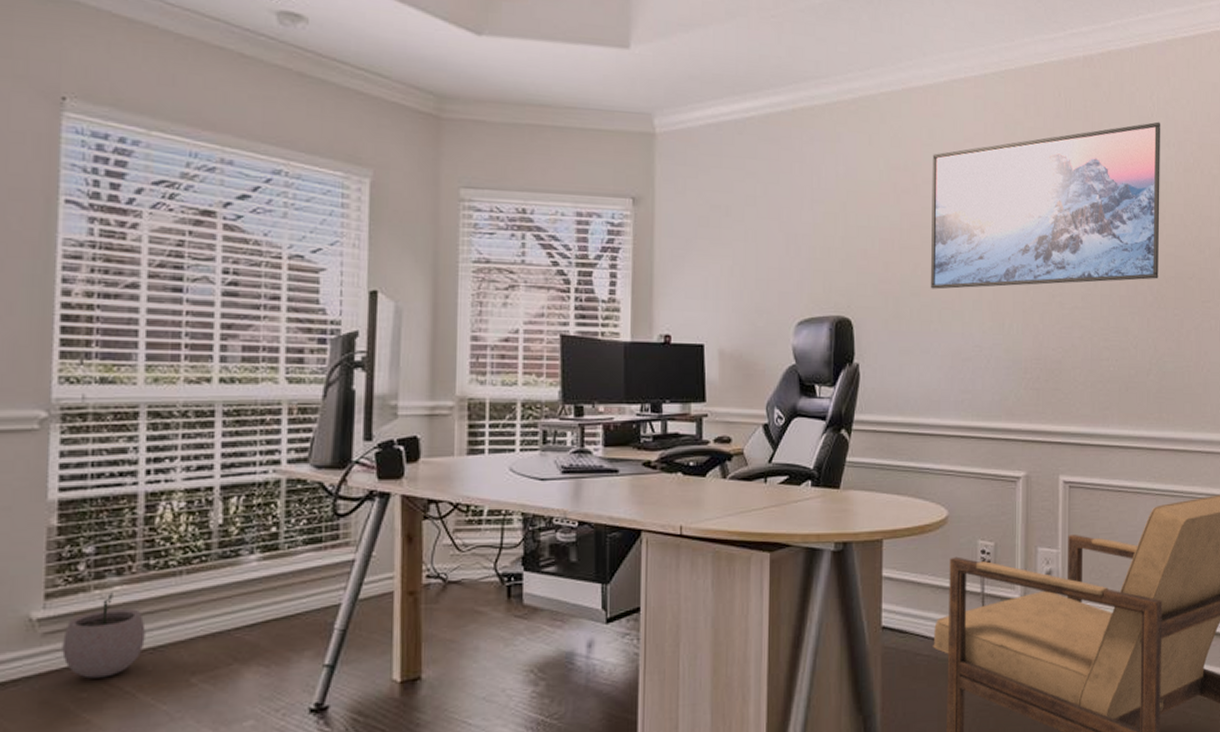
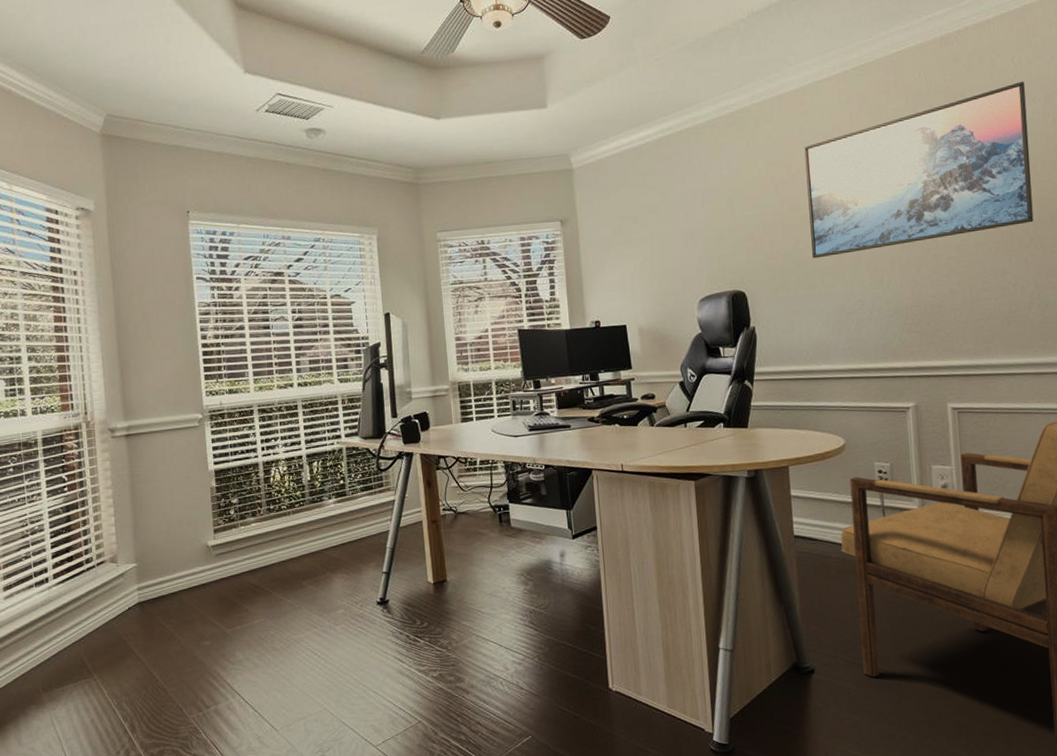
plant pot: present [62,592,146,679] -> none [227,527,273,583]

